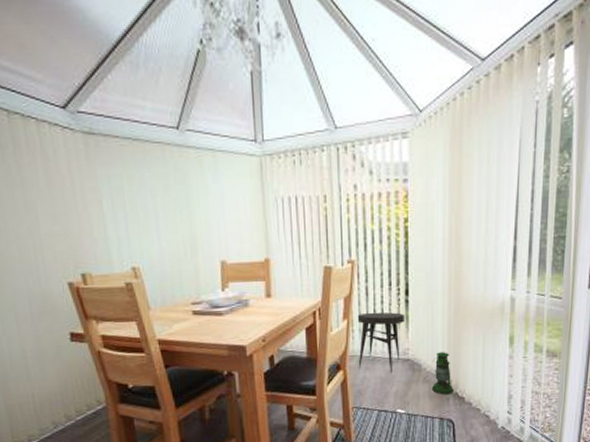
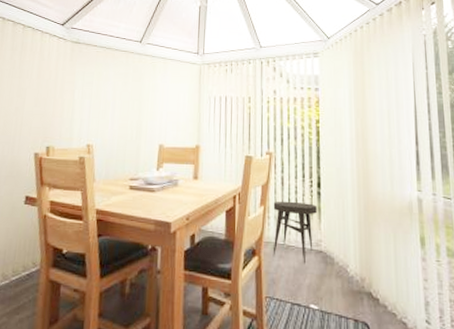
lantern: present [431,352,454,395] -> none [344,247,367,294]

